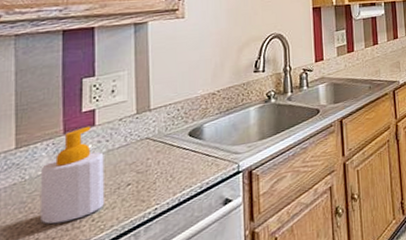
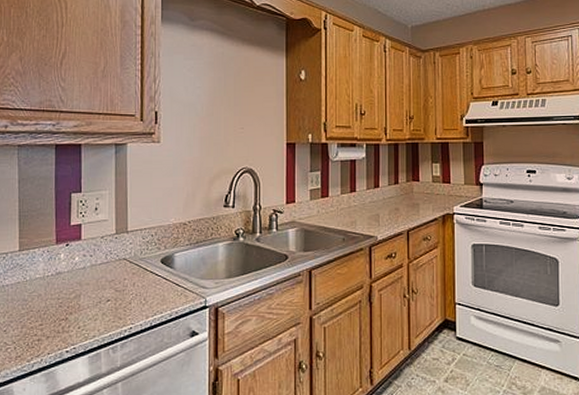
soap bottle: present [41,126,104,225] -> none [38,239,88,325]

